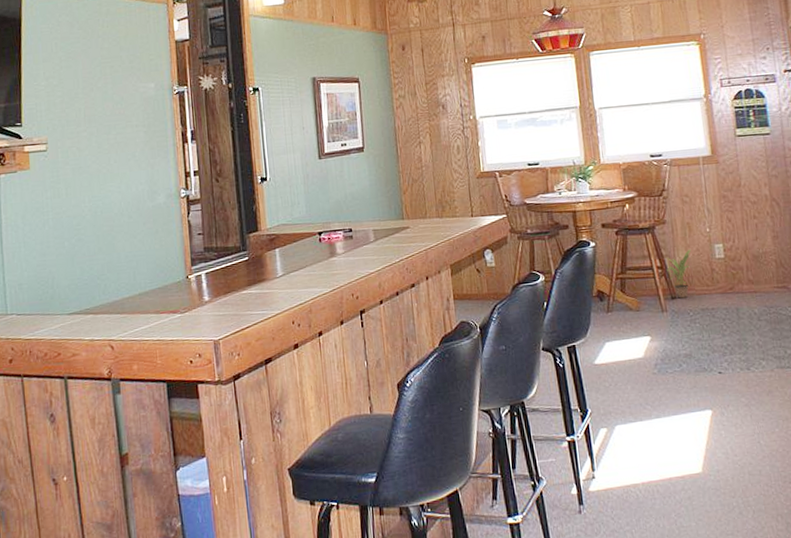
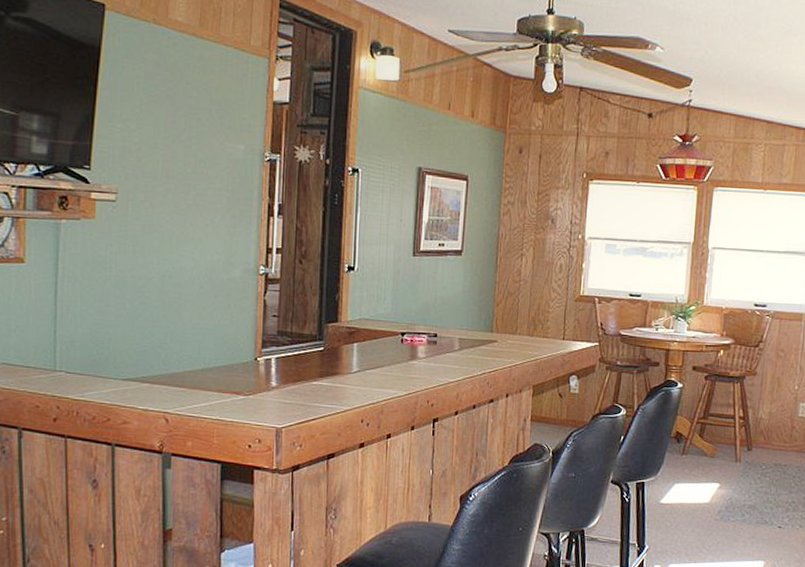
potted plant: present [667,249,691,299] -> none [748,404,776,451]

